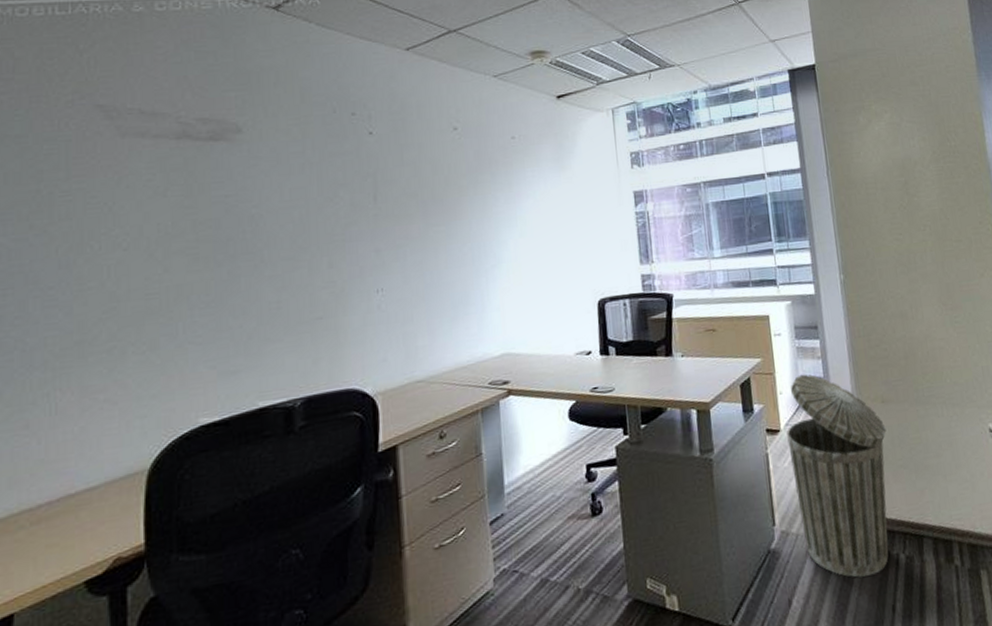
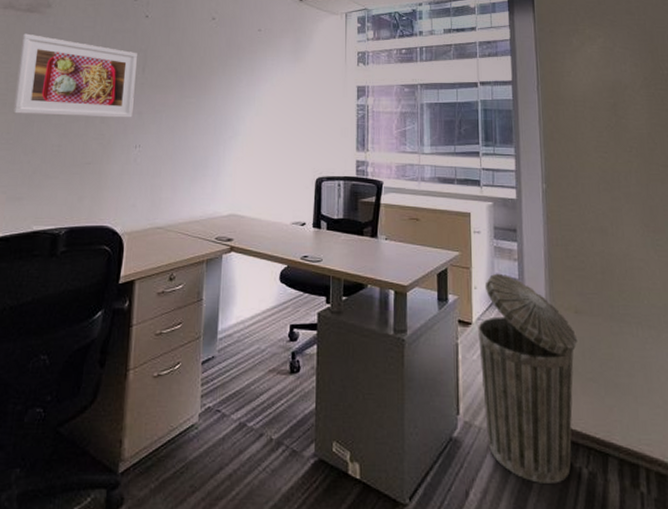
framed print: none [207,168,369,270] -> present [13,33,137,118]

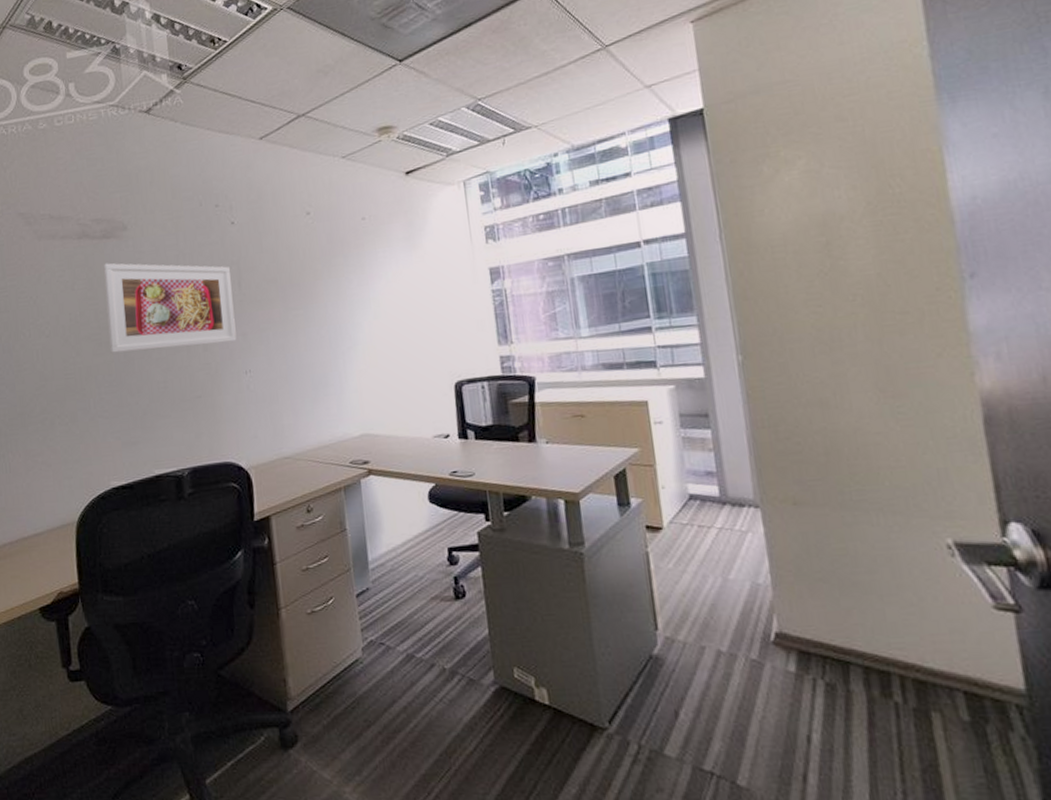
trash can: present [478,273,578,484] -> none [671,467,802,699]

